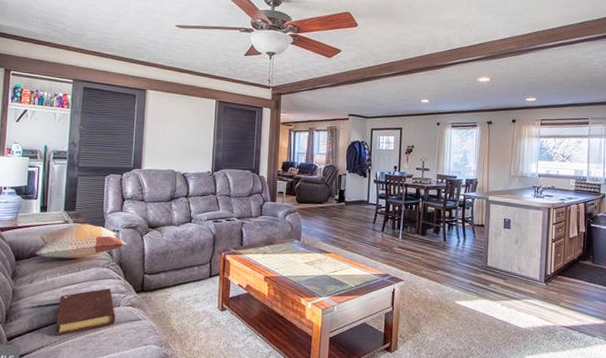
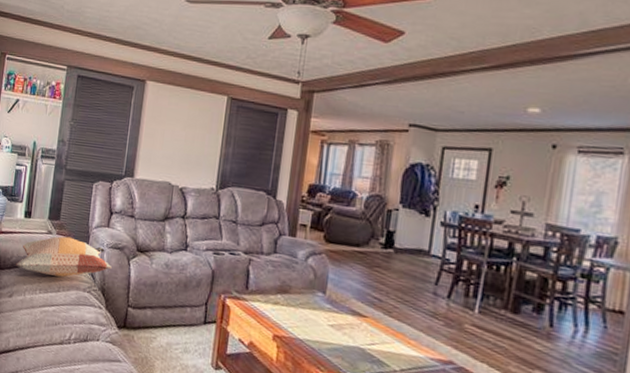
book: present [56,288,116,336] -> none [31,316,94,363]

